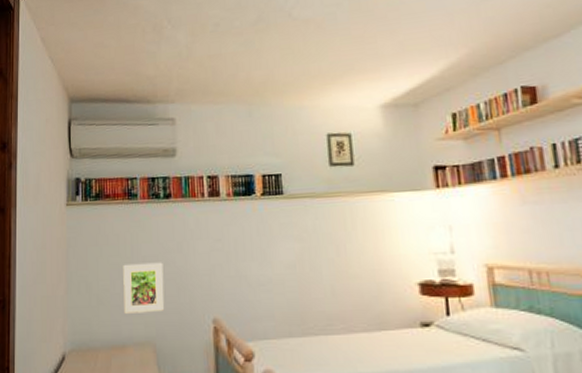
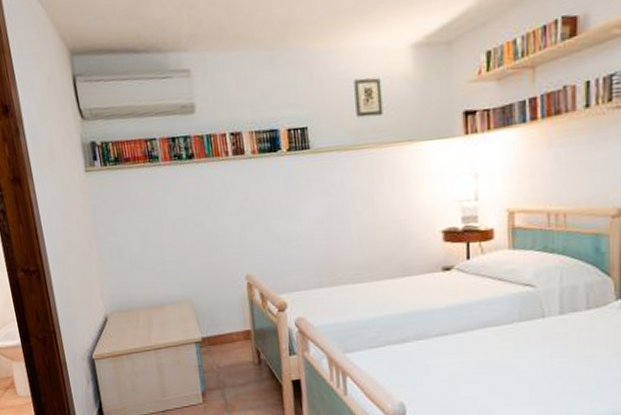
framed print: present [123,262,165,314] -> none [152,224,199,276]

